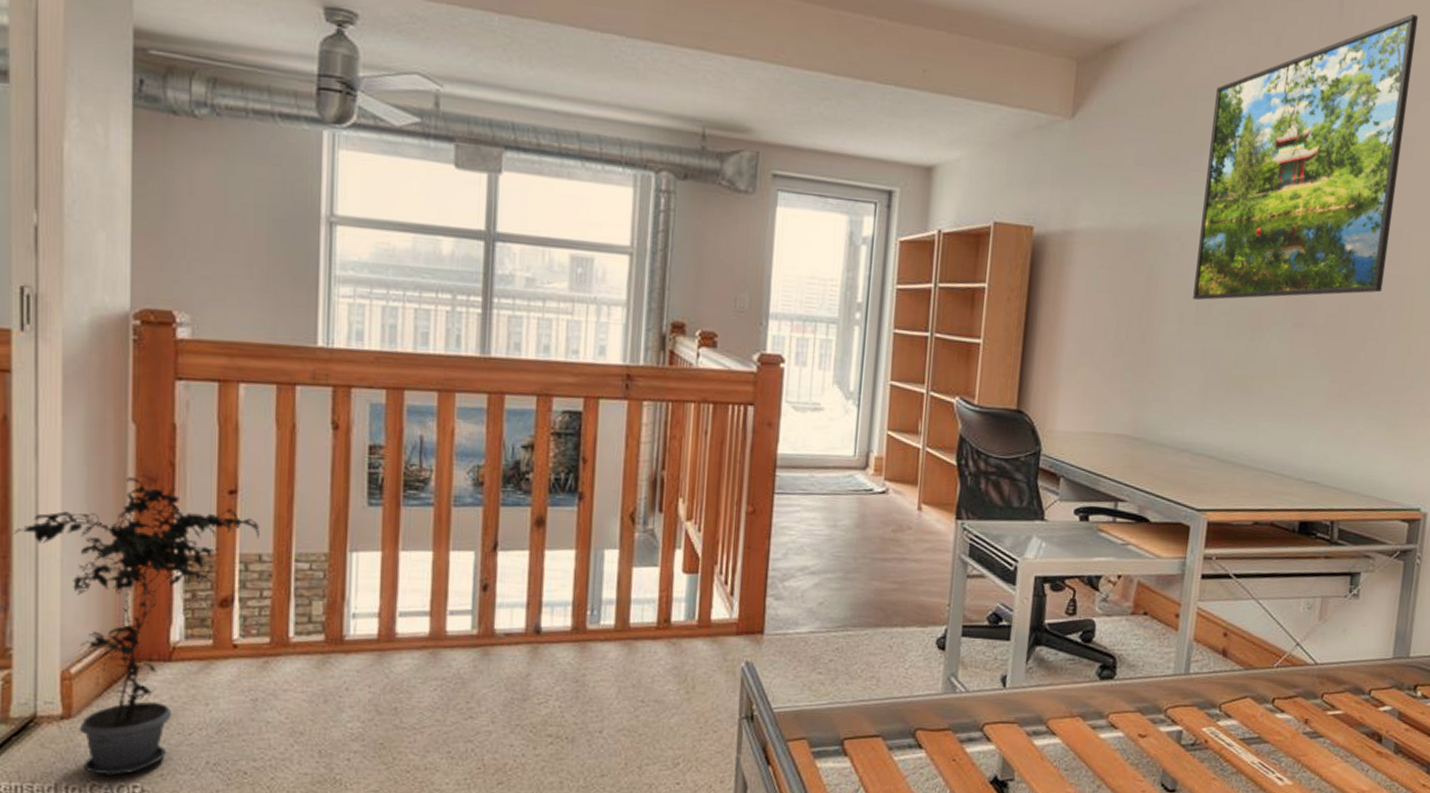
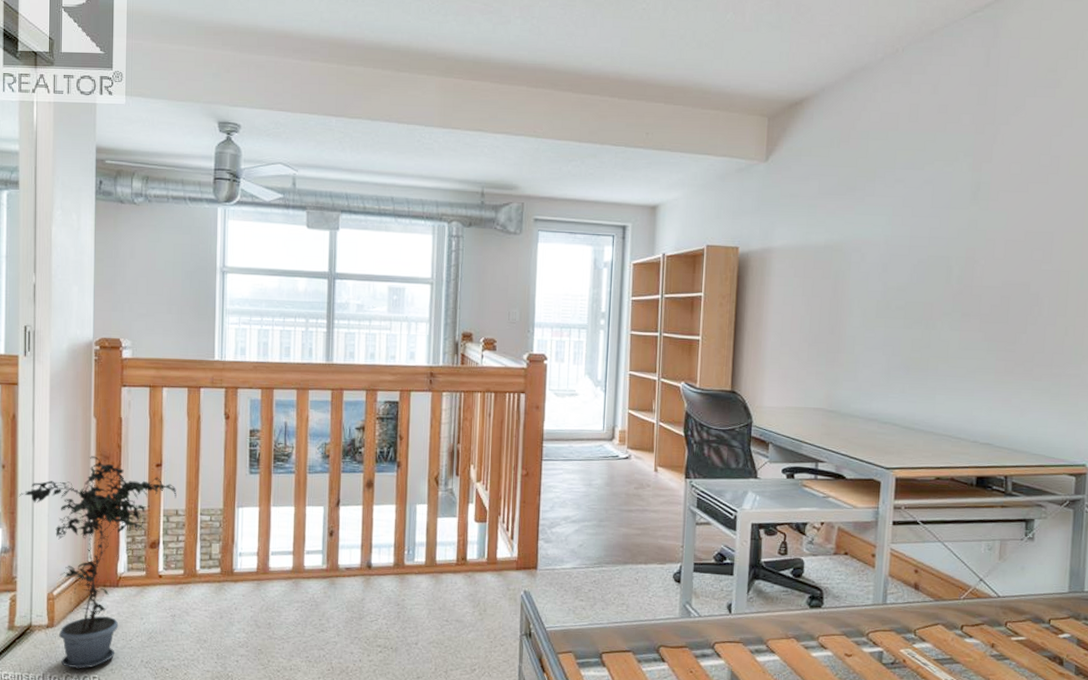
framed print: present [1193,14,1419,301] -> none [873,58,1057,299]

